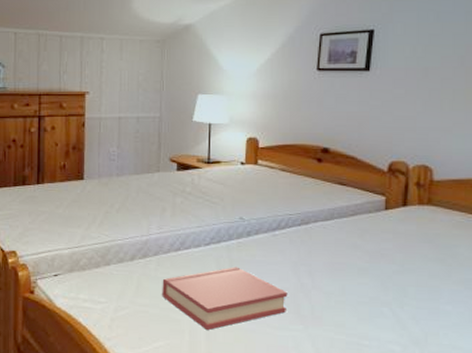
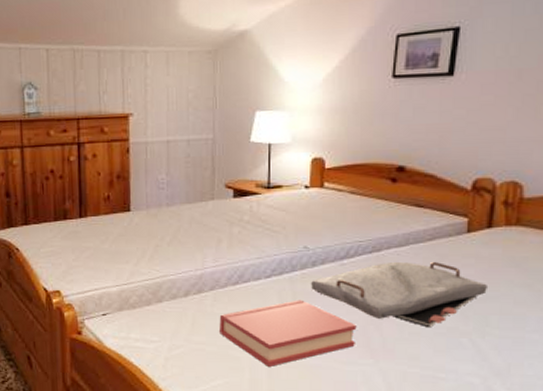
serving tray: none [245,234,406,297] -> present [310,261,489,328]

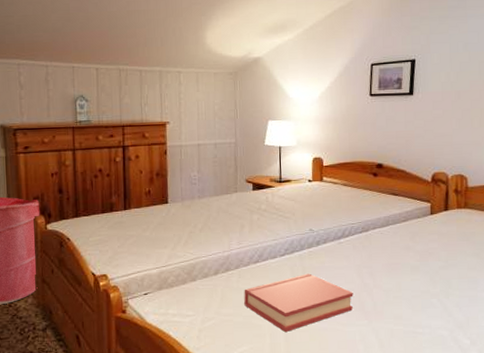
serving tray: present [310,261,489,328] -> none [315,238,449,292]

